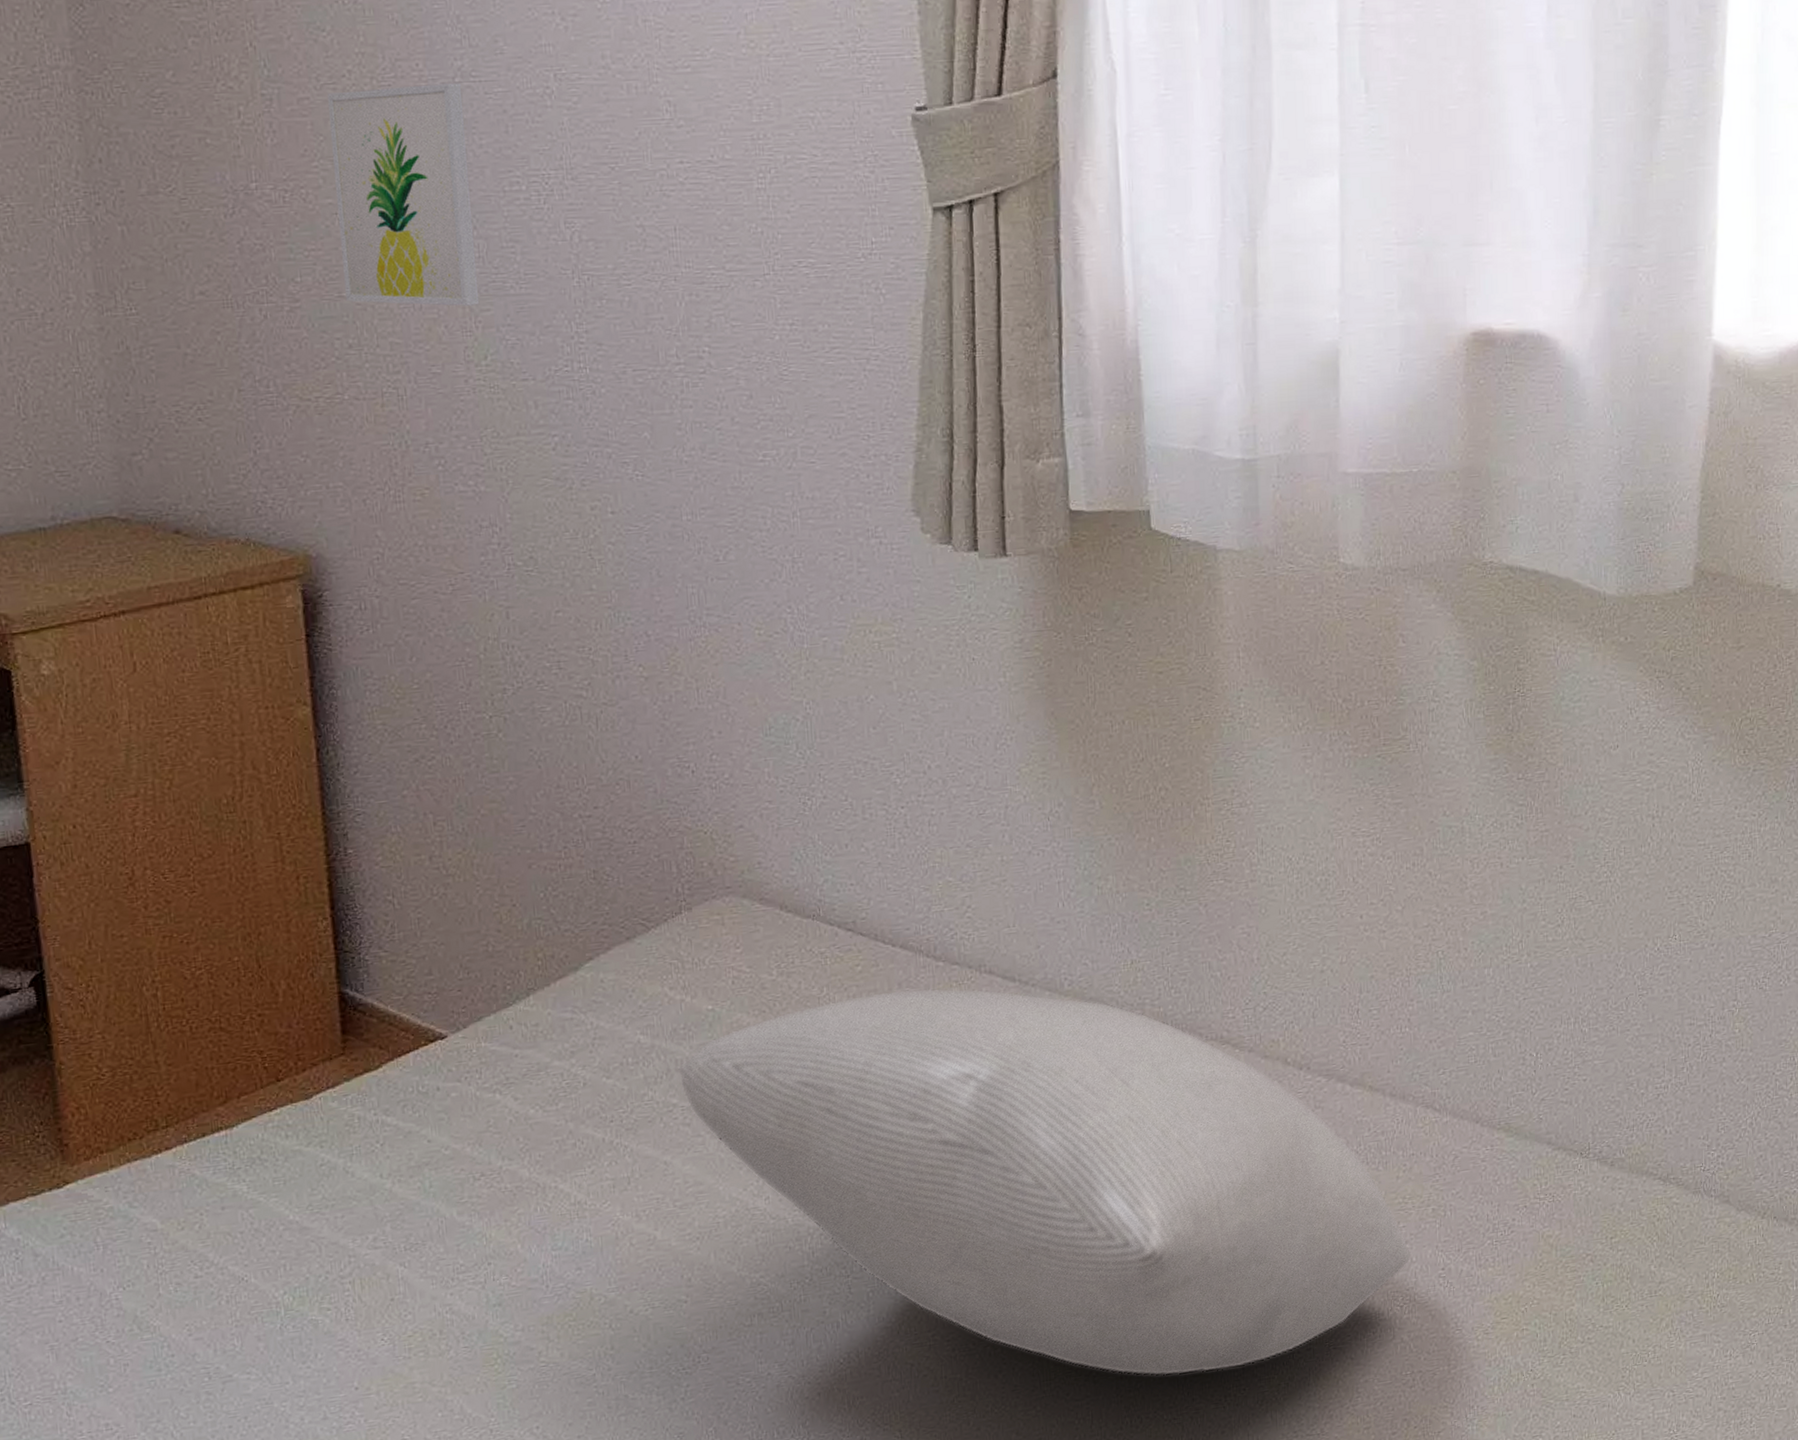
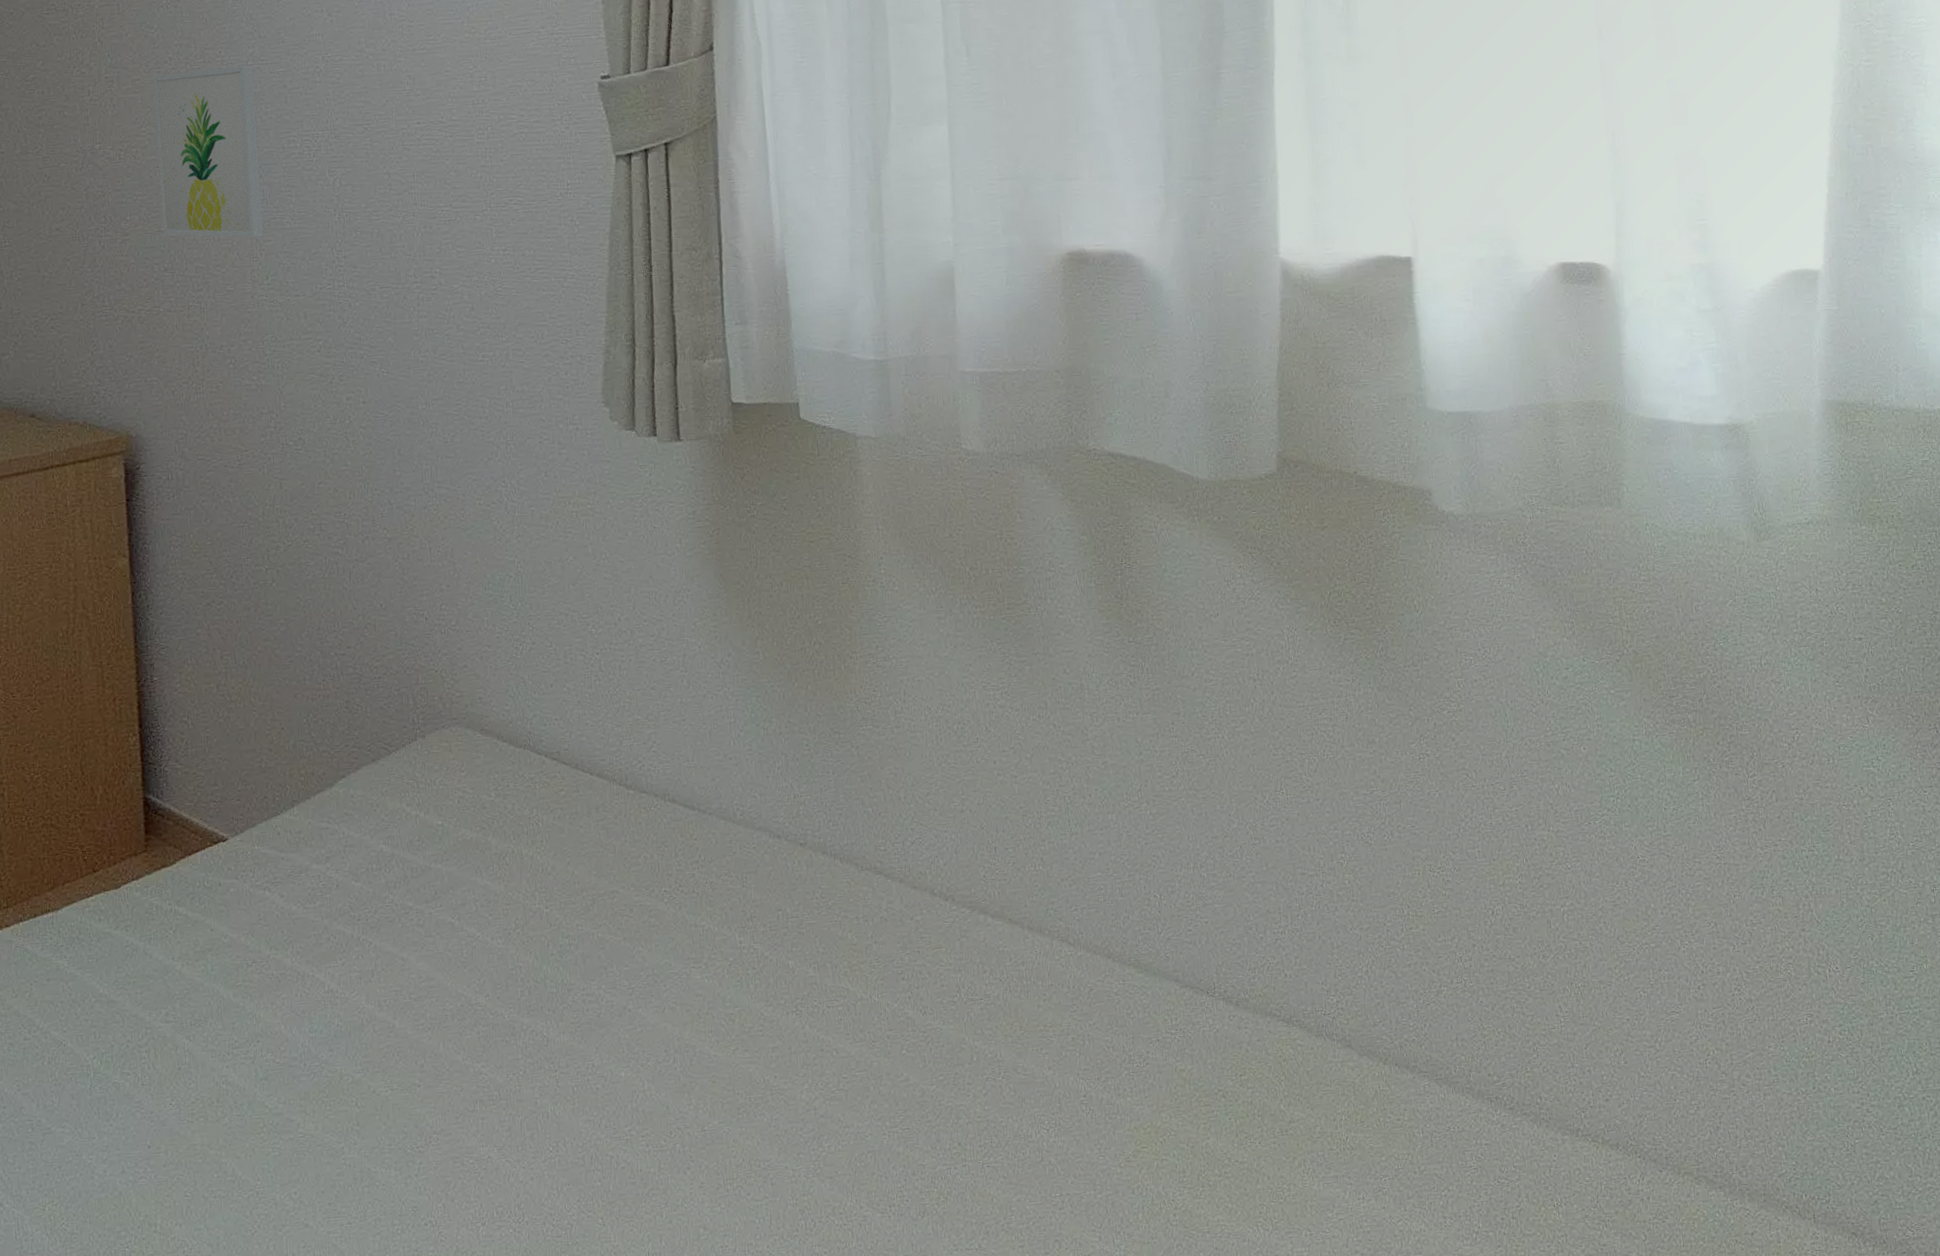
pillow: present [677,987,1413,1377] -> none [413,813,1056,1183]

